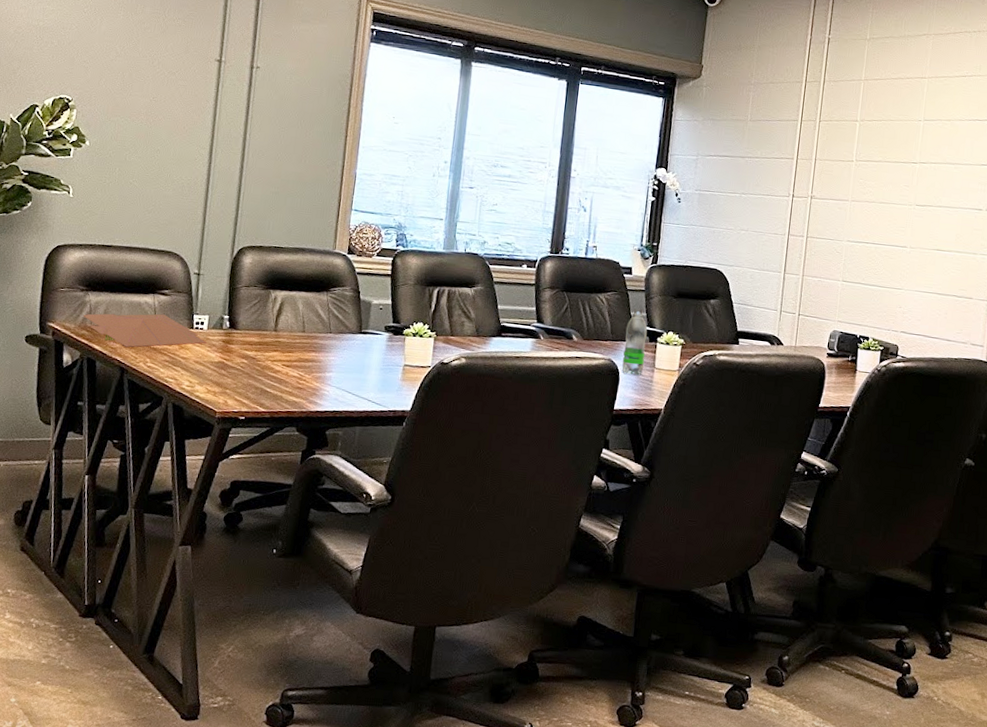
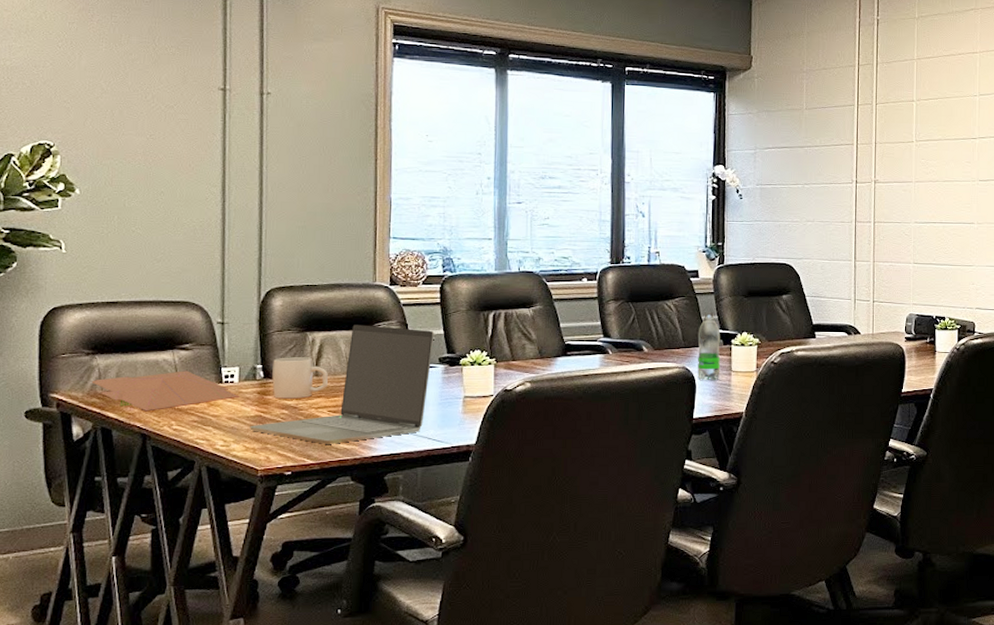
laptop: none [213,287,383,396] -> present [250,325,435,444]
mug: none [236,311,286,351] -> present [272,357,329,399]

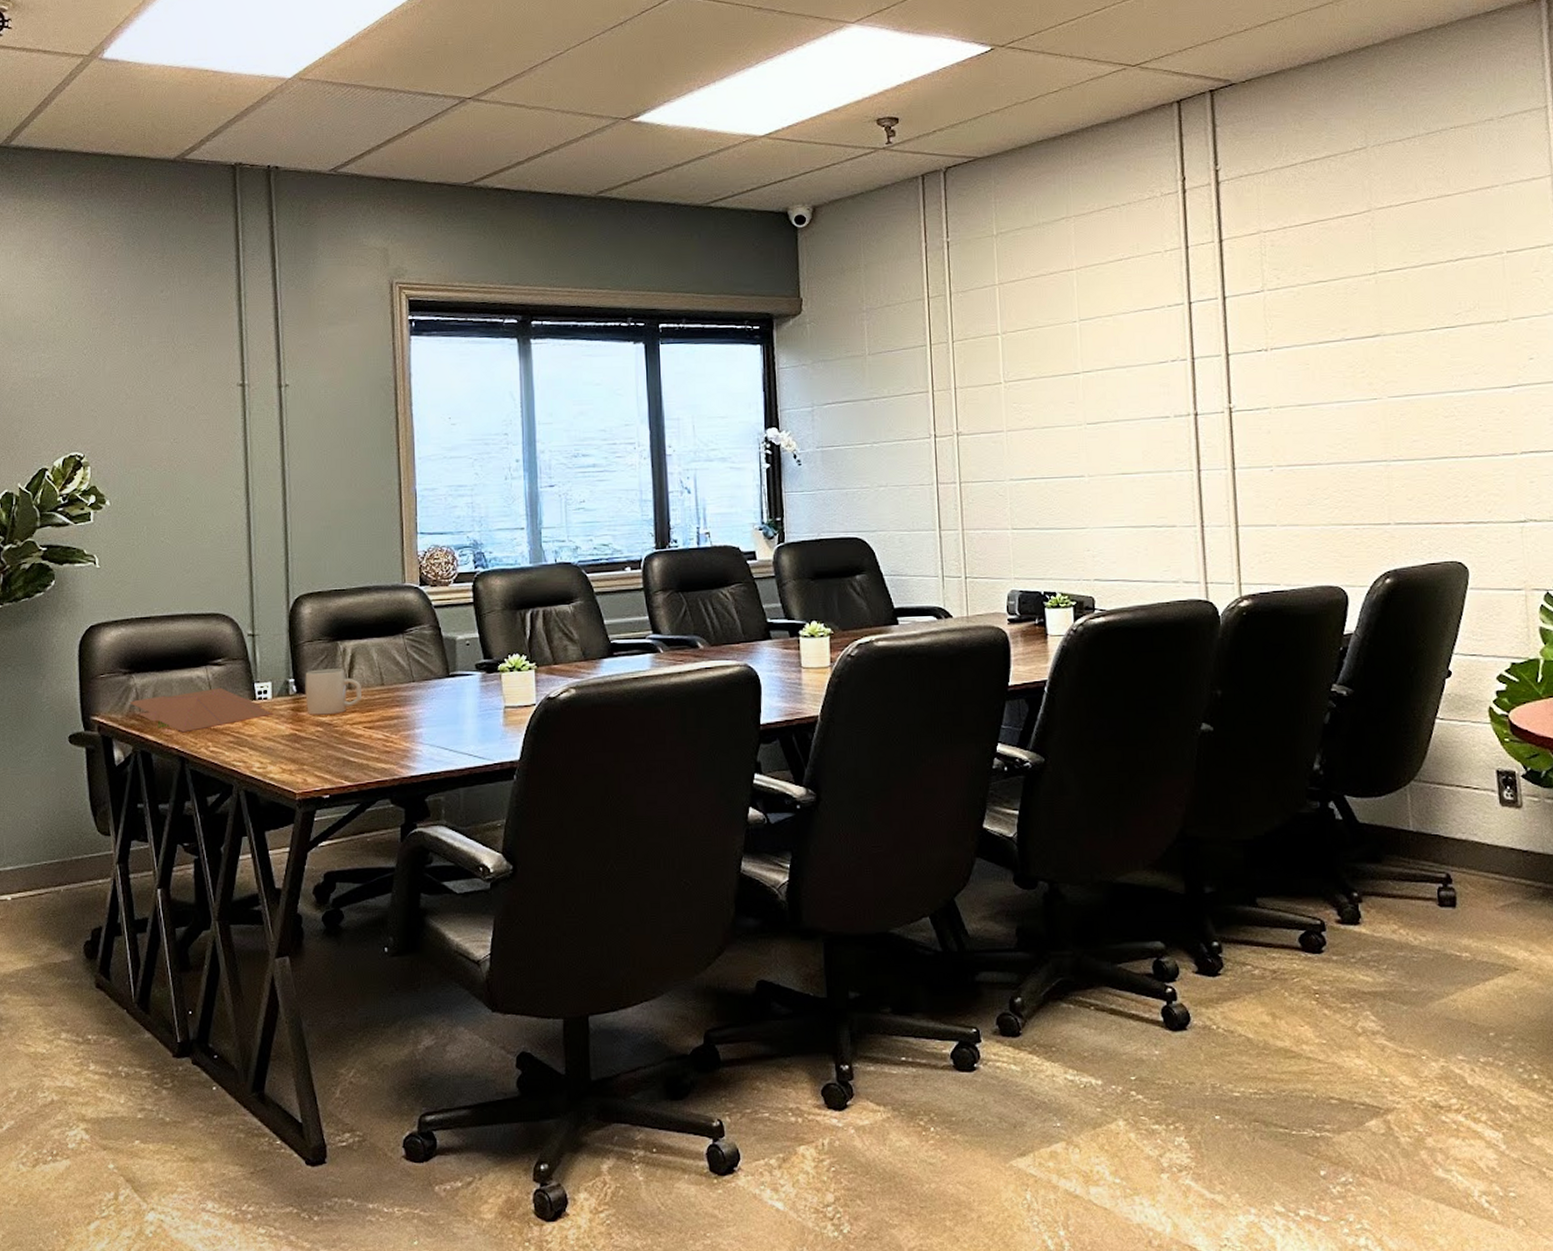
laptop: present [250,325,435,444] -> none [285,630,469,764]
bottle: present [697,312,721,381] -> none [759,599,789,681]

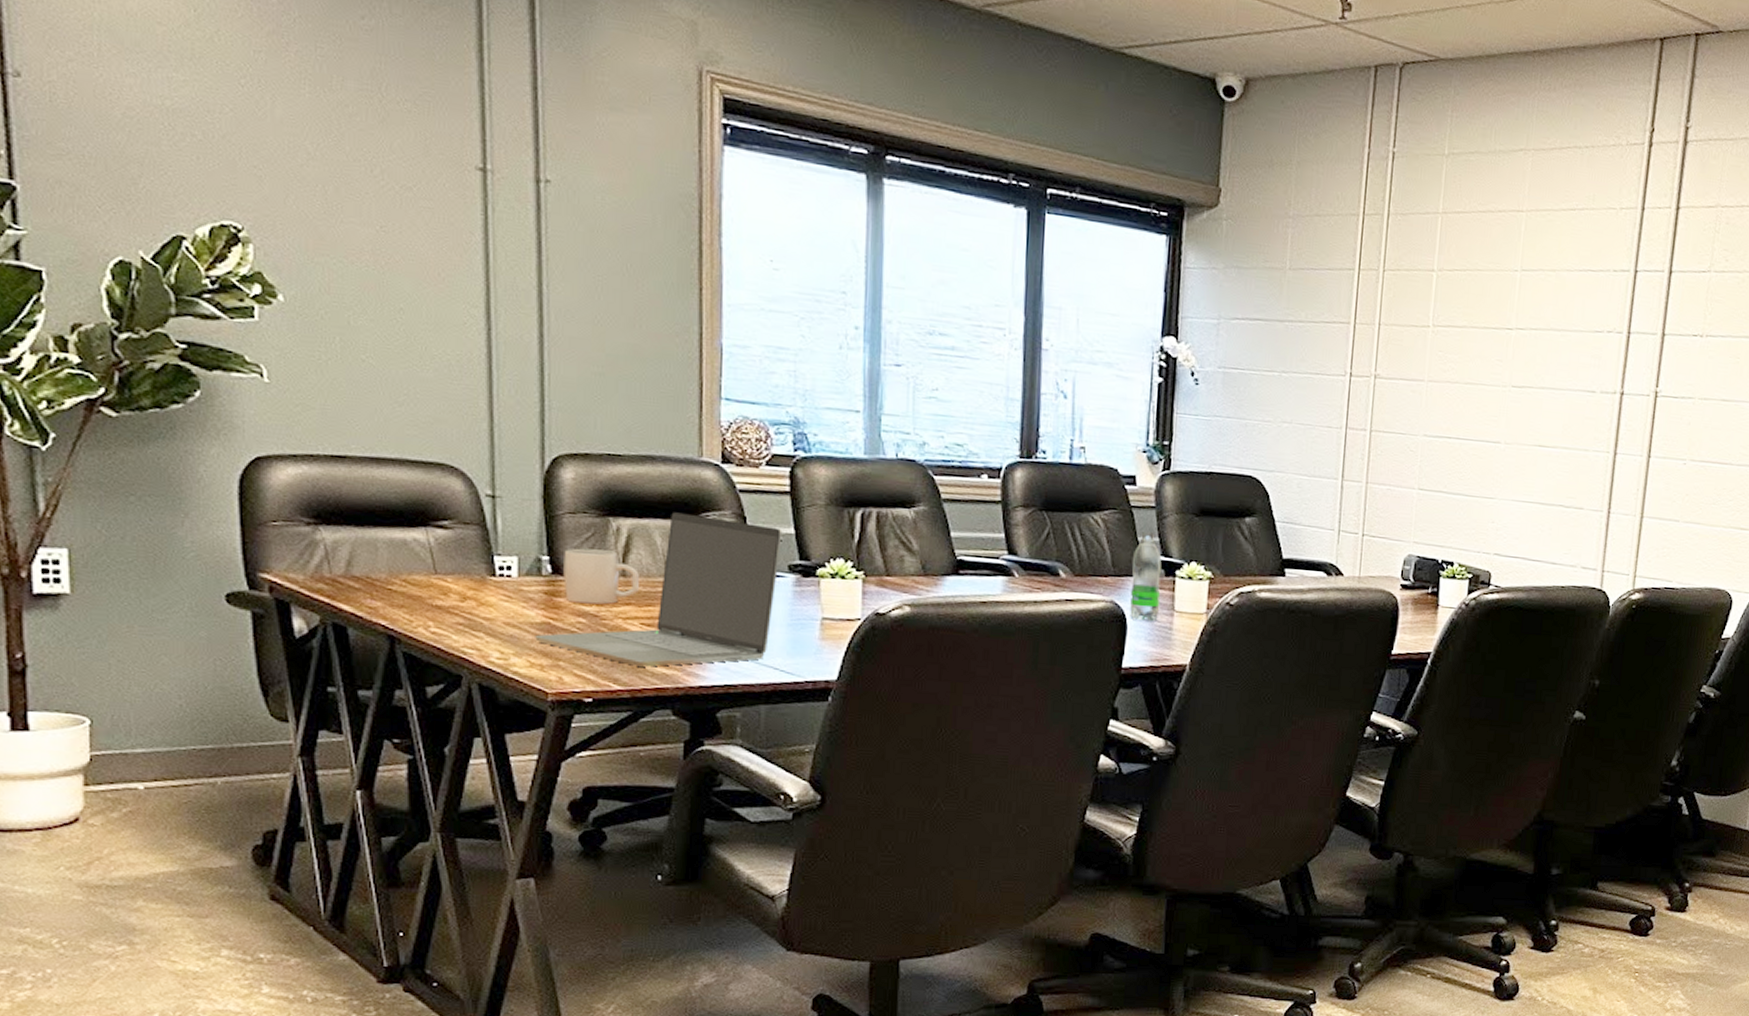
papers: present [129,687,274,733] -> none [315,555,520,607]
laptop: none [285,630,469,764] -> present [535,512,782,667]
bottle: none [759,599,789,681] -> present [1130,532,1162,622]

